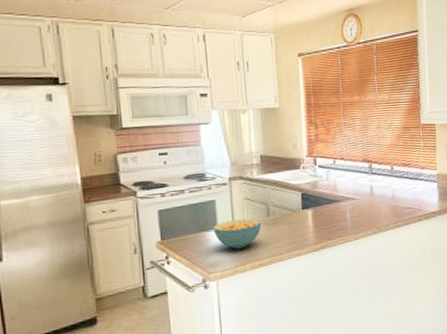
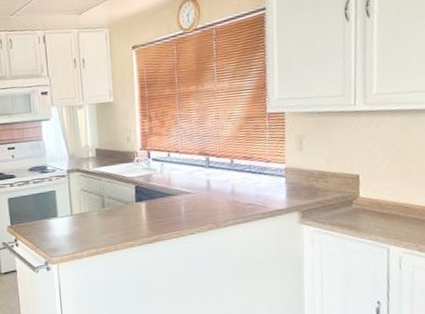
cereal bowl: present [213,218,261,249] -> none [54,209,97,237]

